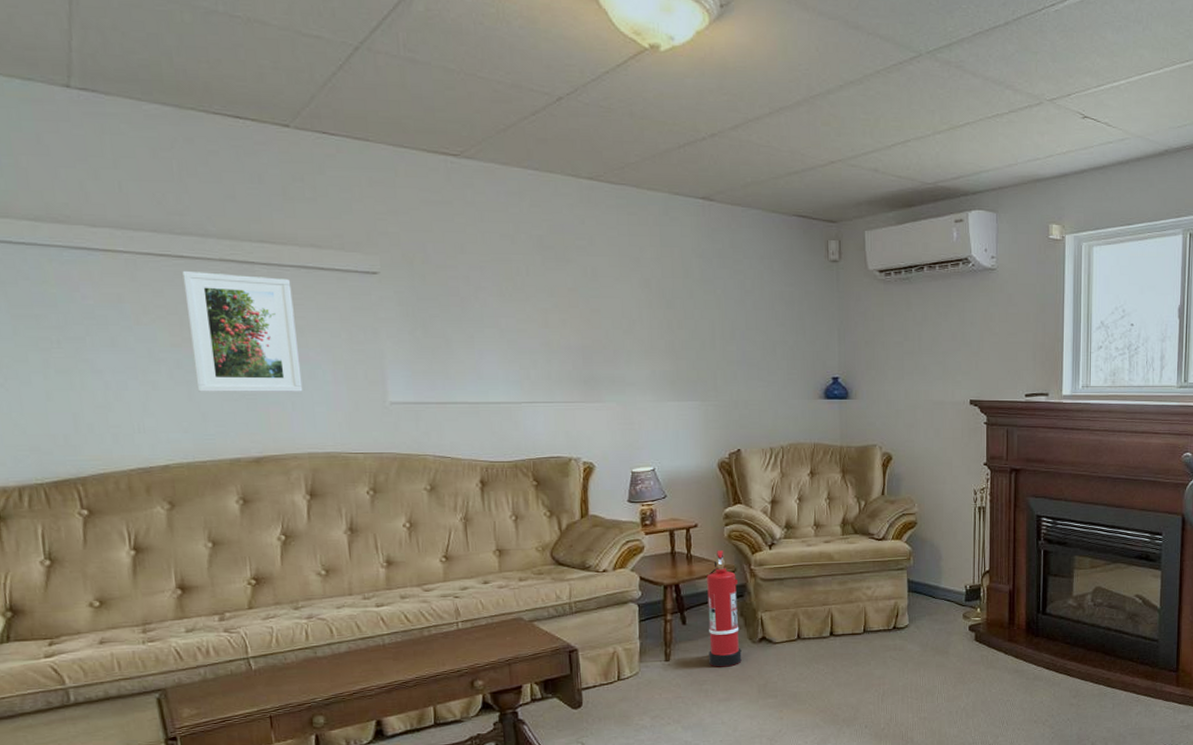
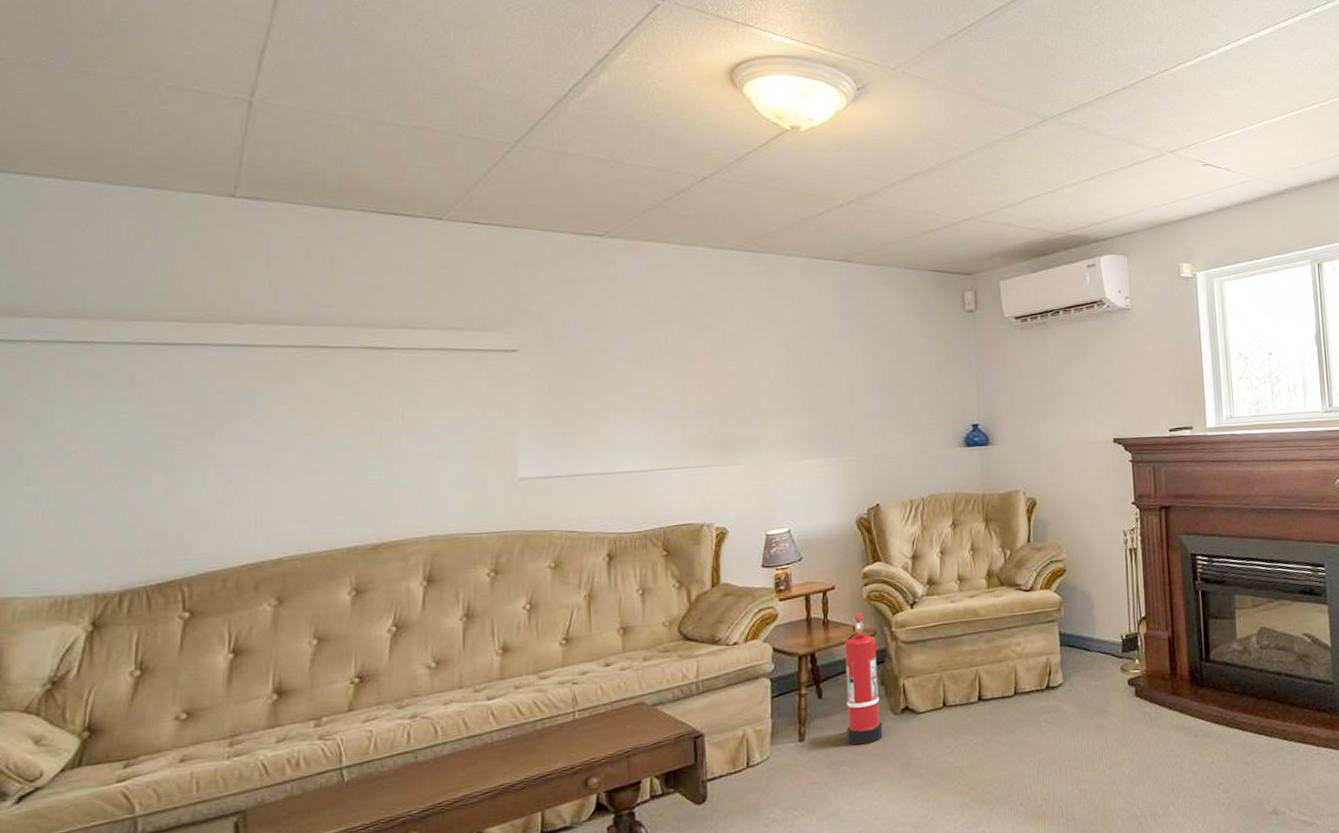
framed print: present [182,270,303,392] -> none [321,360,431,480]

